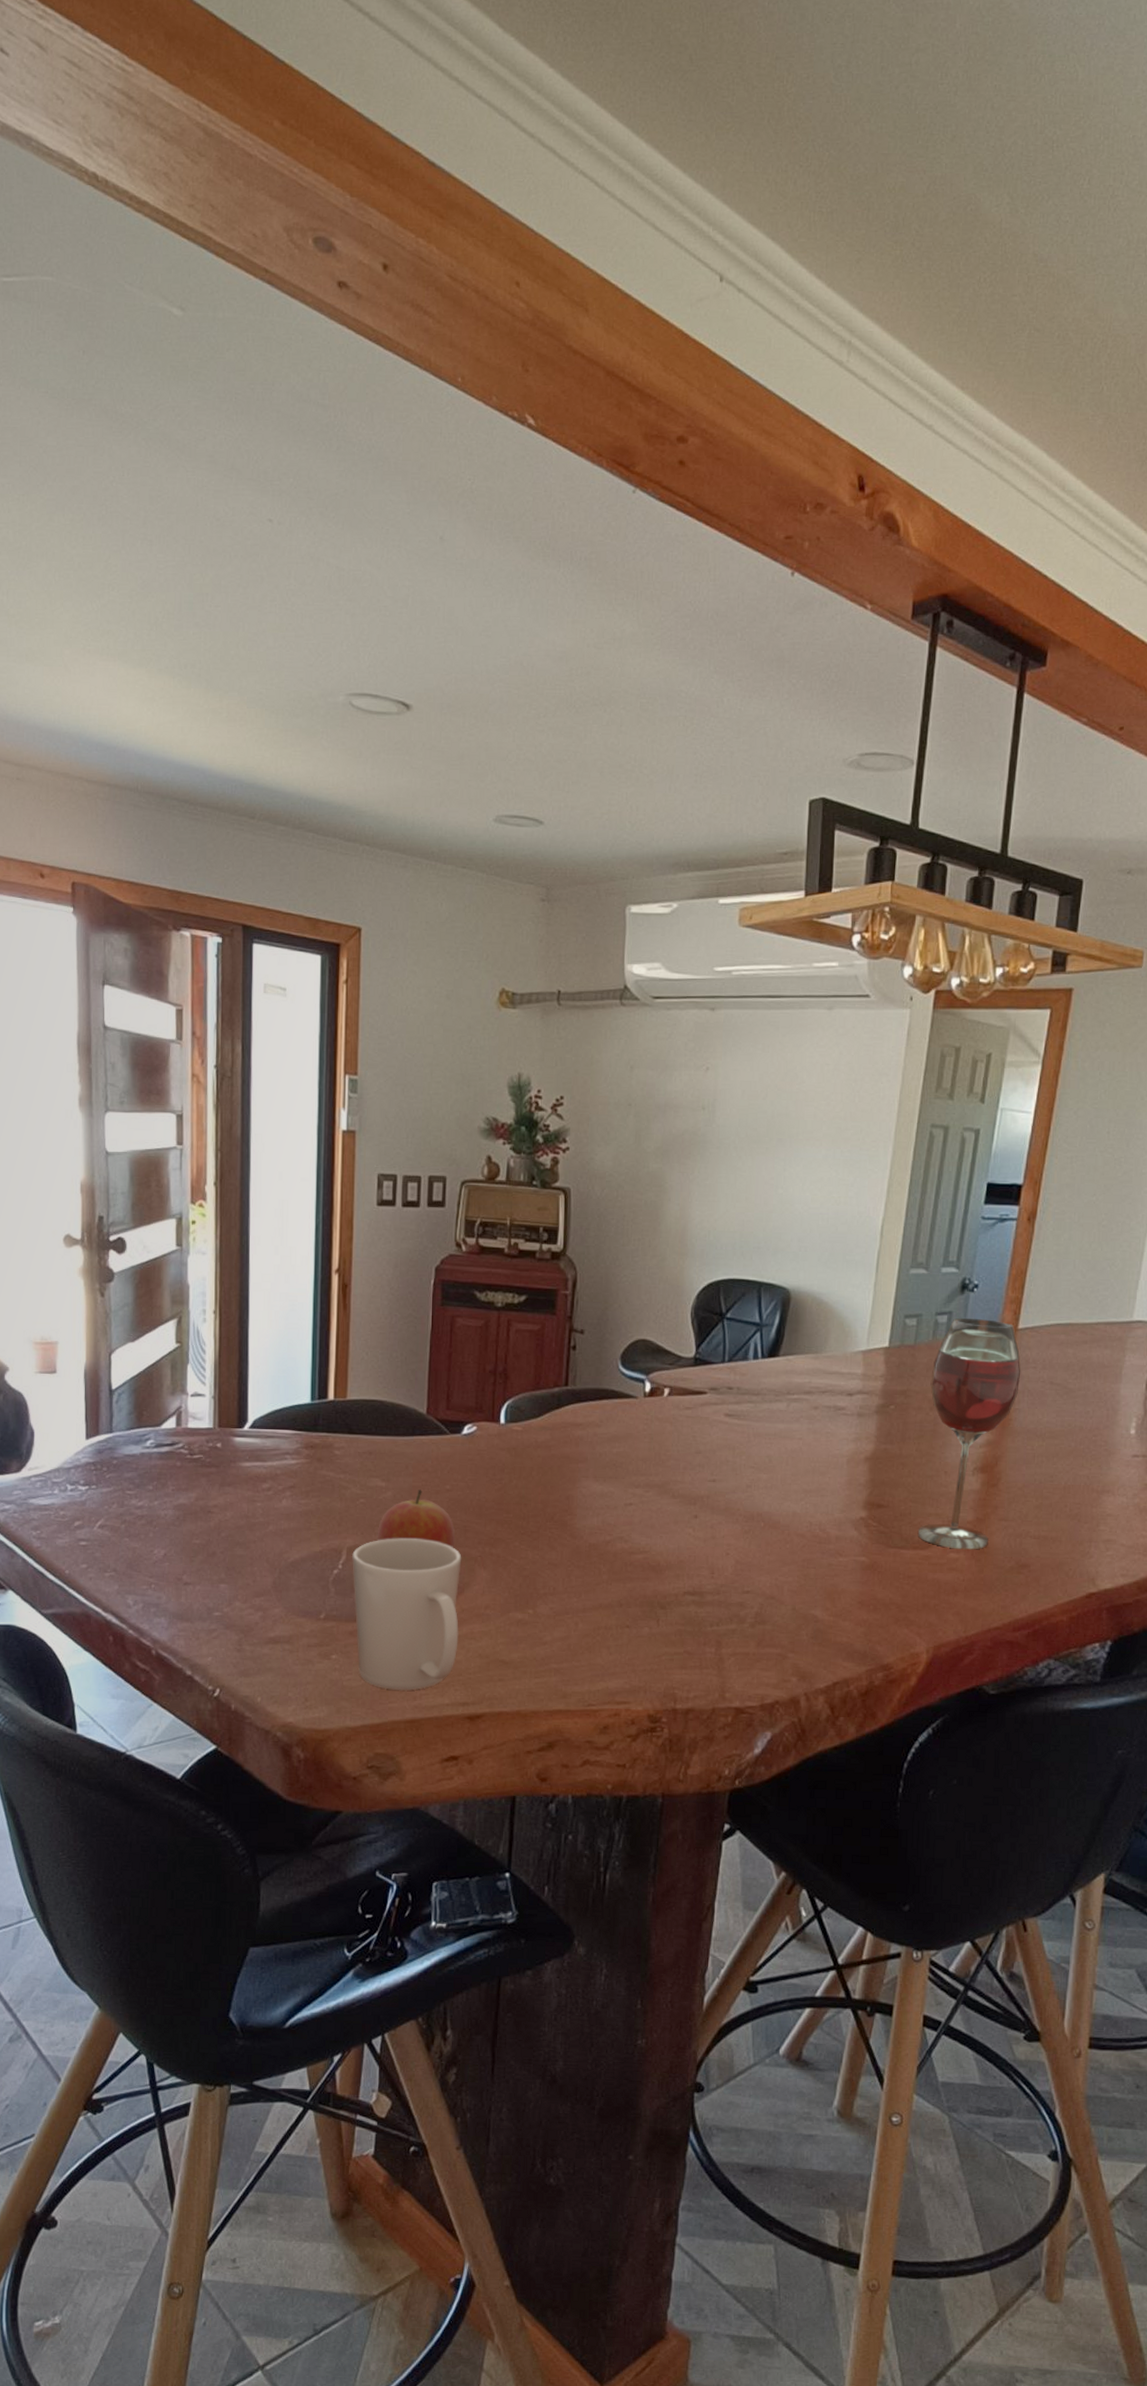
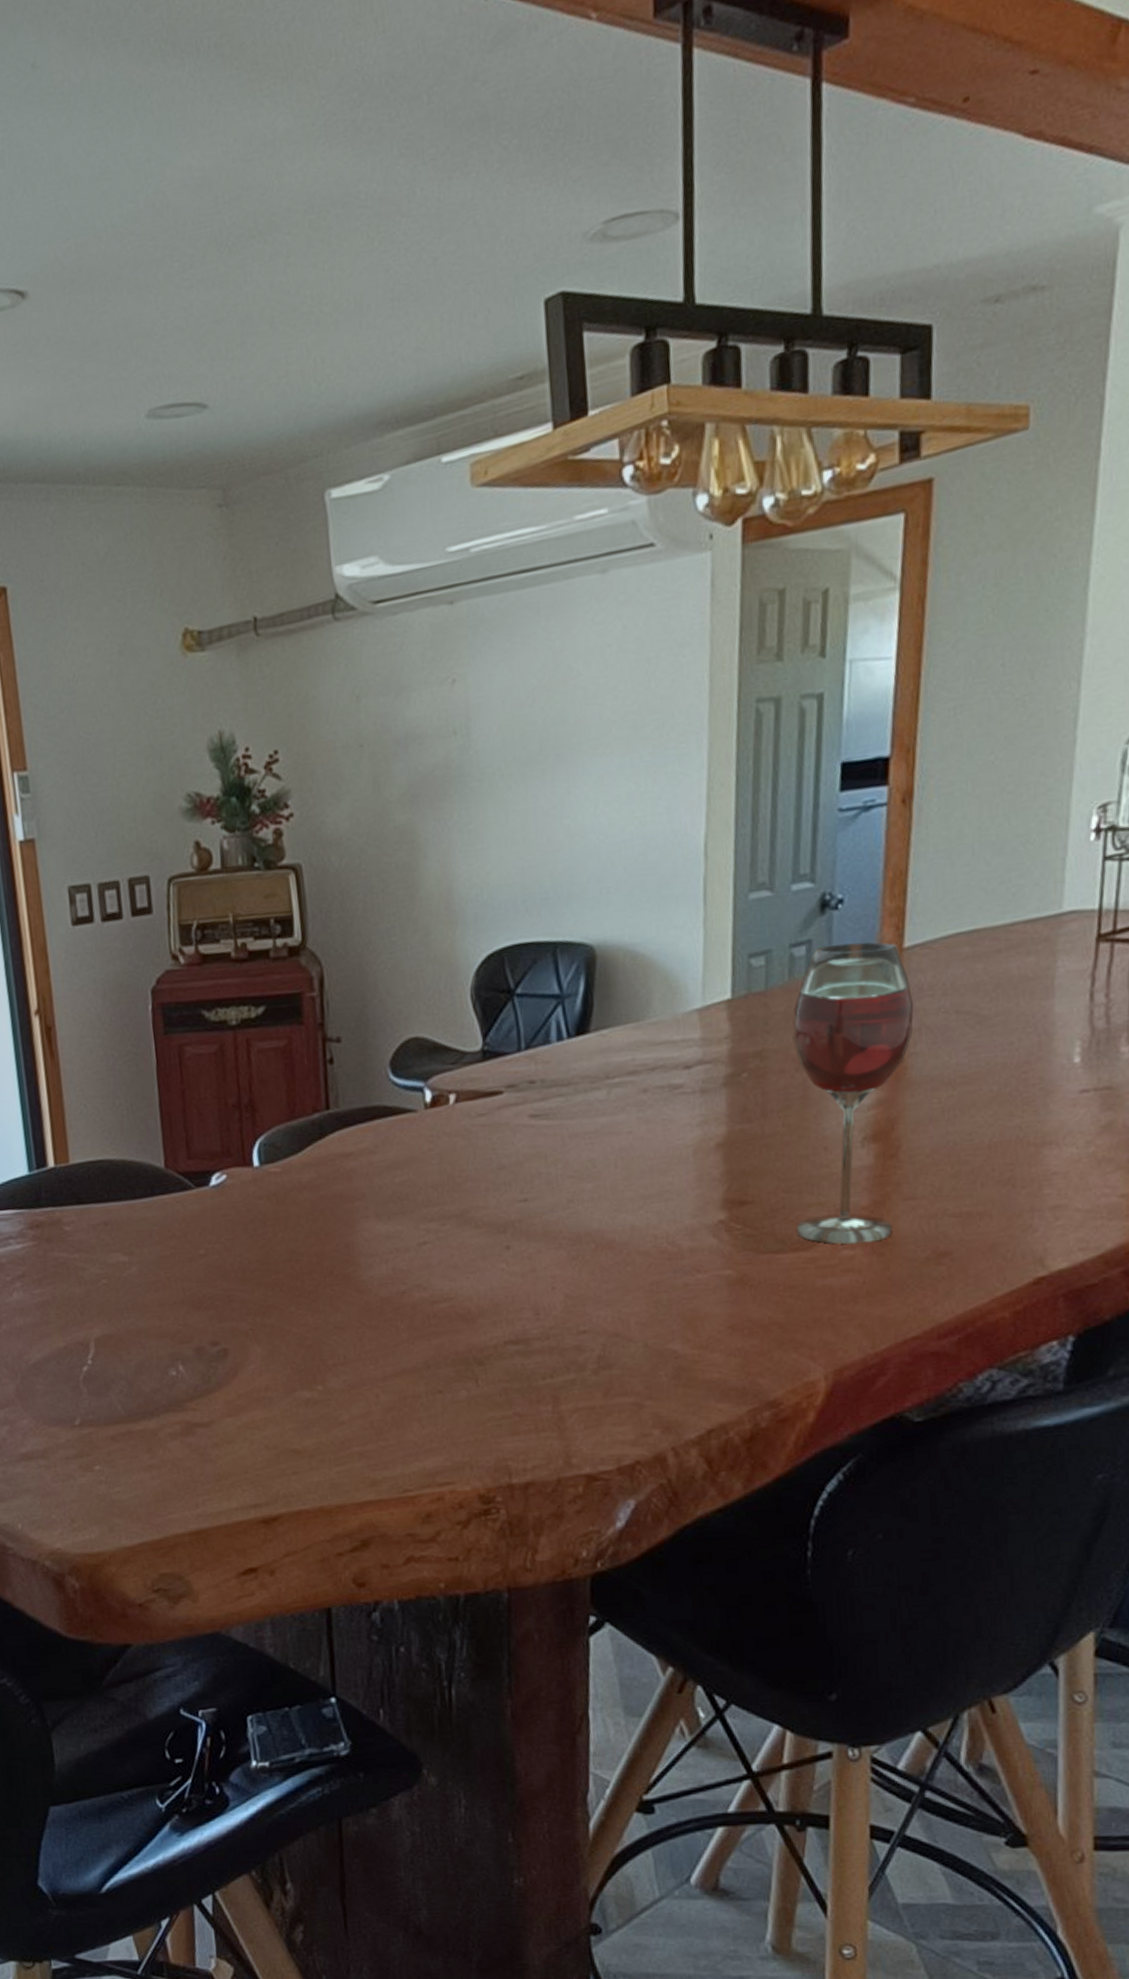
mug: present [351,1538,462,1691] -> none [100,1317,240,1499]
fruit: present [377,1489,456,1548] -> none [126,1259,219,1327]

